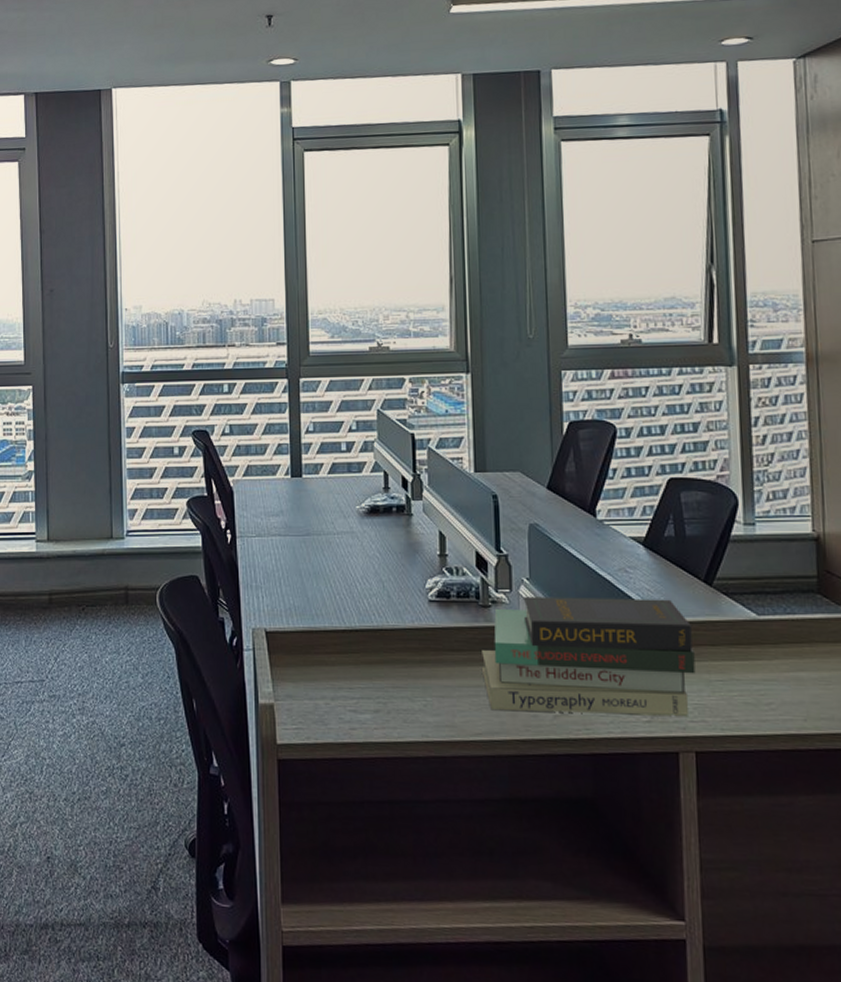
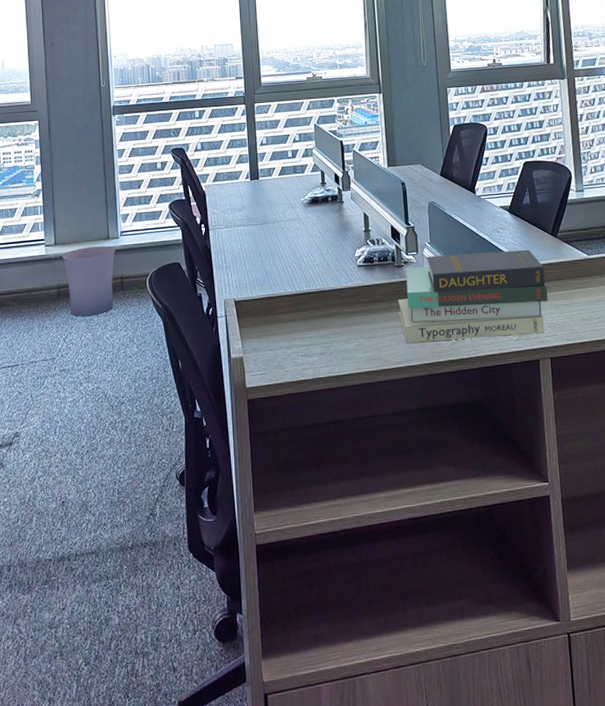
waste bin: none [56,547,121,632] -> present [63,246,116,317]

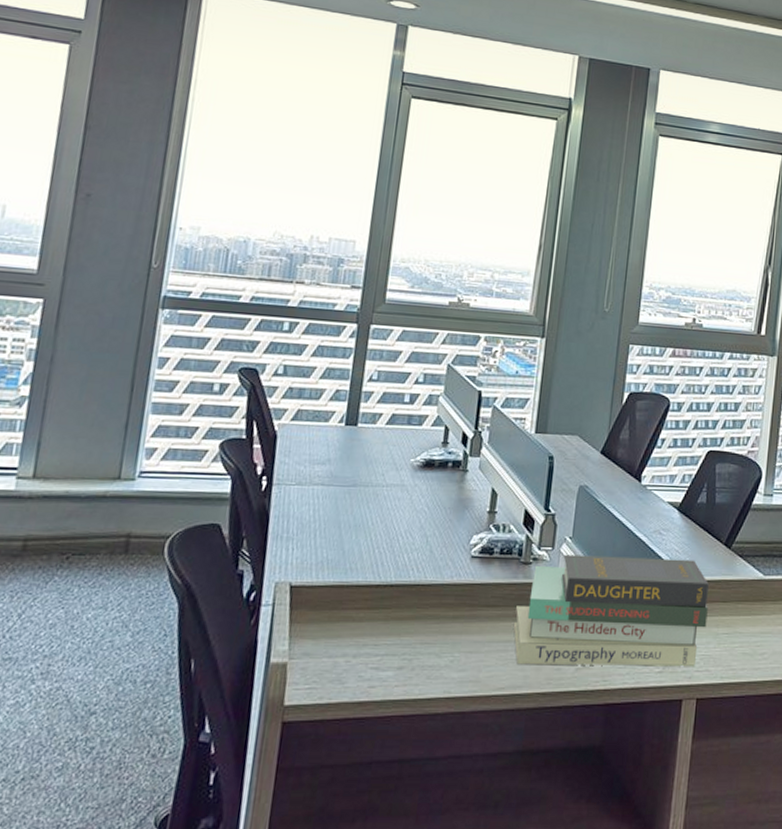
waste bin: present [63,246,116,317] -> none [37,487,128,585]

